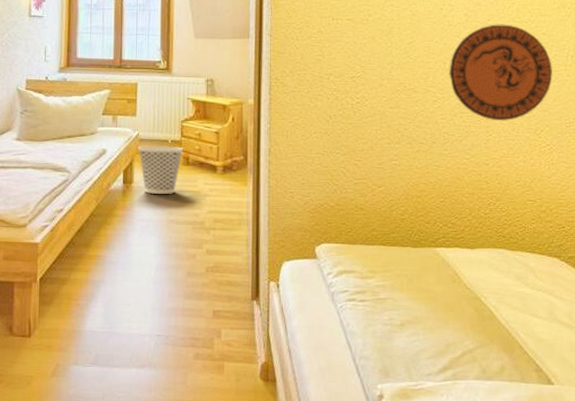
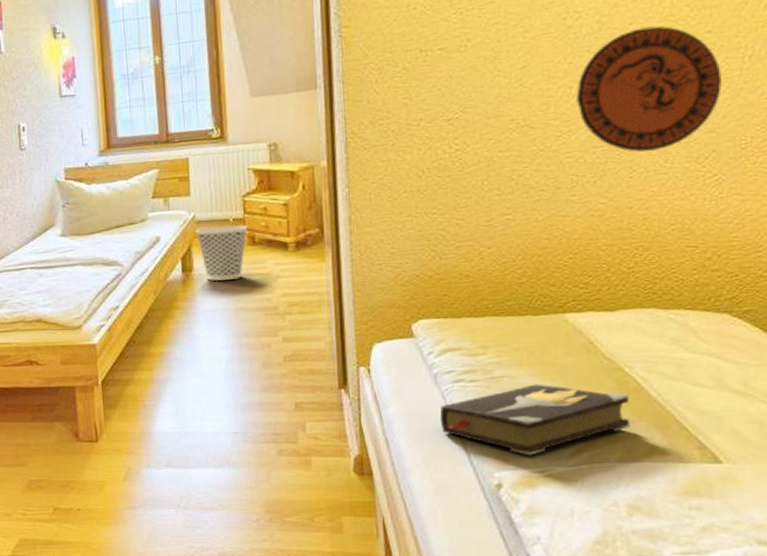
hardback book: none [334,307,485,371] -> present [439,384,630,456]

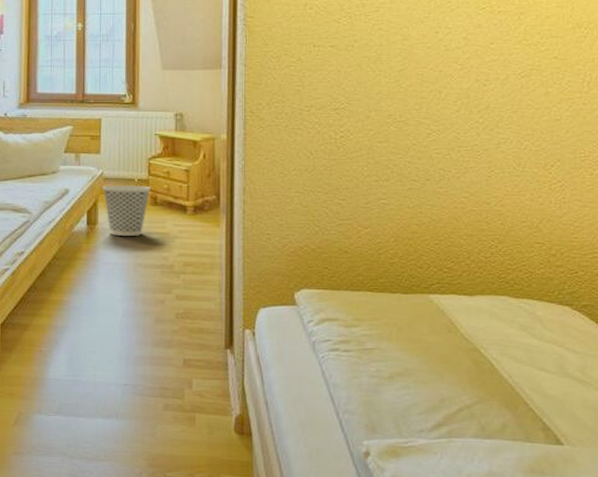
hardback book: present [439,384,630,456] -> none [316,358,484,427]
decorative plate: present [575,25,722,152] -> none [444,48,565,155]

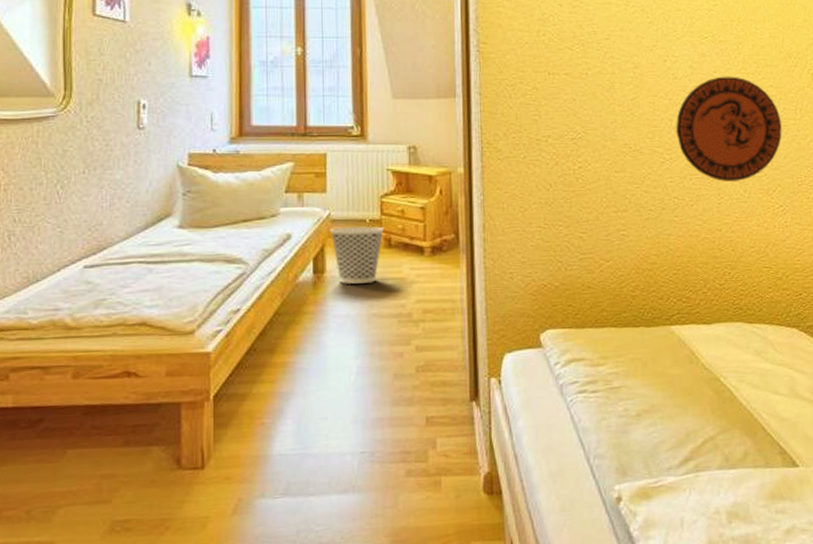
decorative plate: none [444,48,565,155] -> present [675,76,782,182]

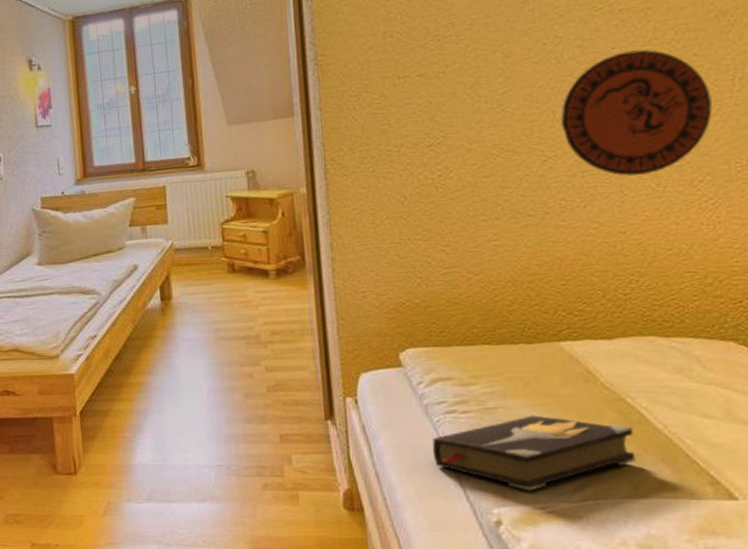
wastebasket: present [329,226,385,284] -> none [173,253,228,309]
hardback book: none [565,394,727,467] -> present [432,415,636,491]

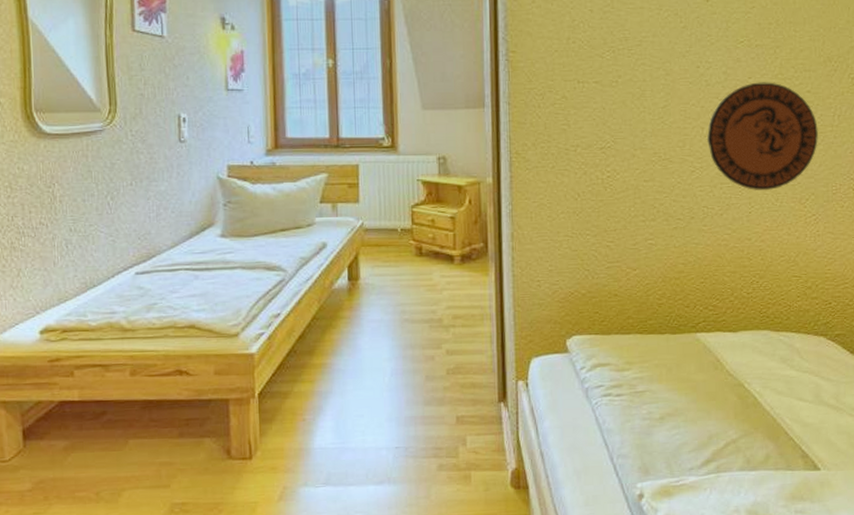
hardback book: present [432,415,636,491] -> none [590,398,749,467]

